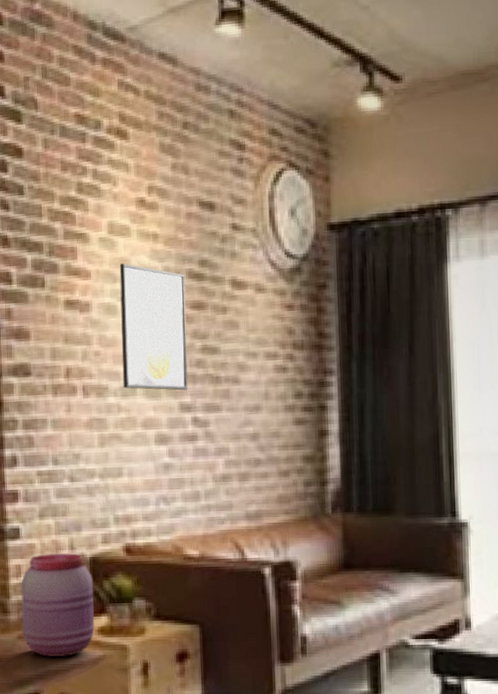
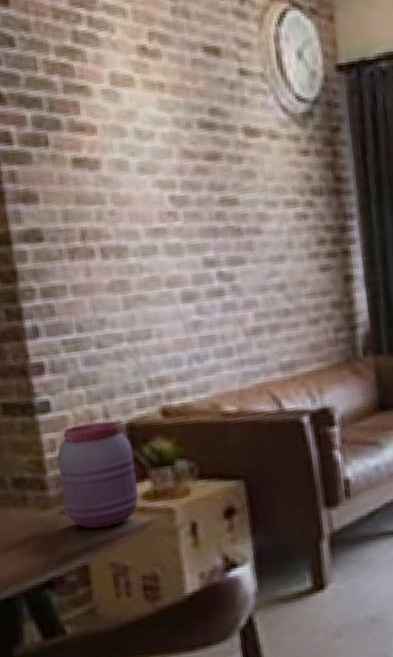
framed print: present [119,263,188,391] -> none [126,116,210,248]

